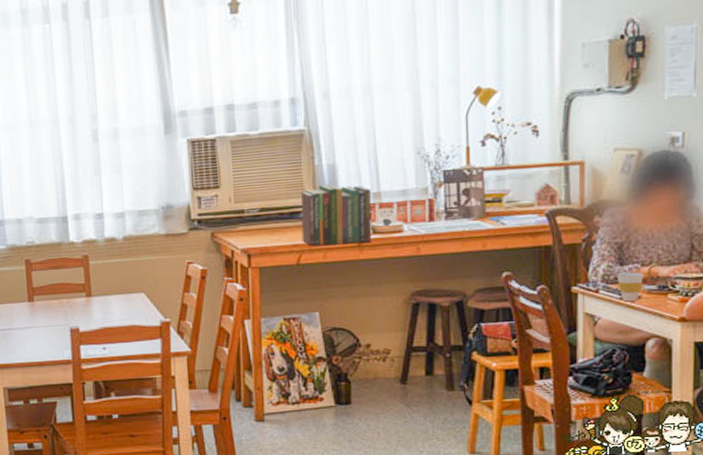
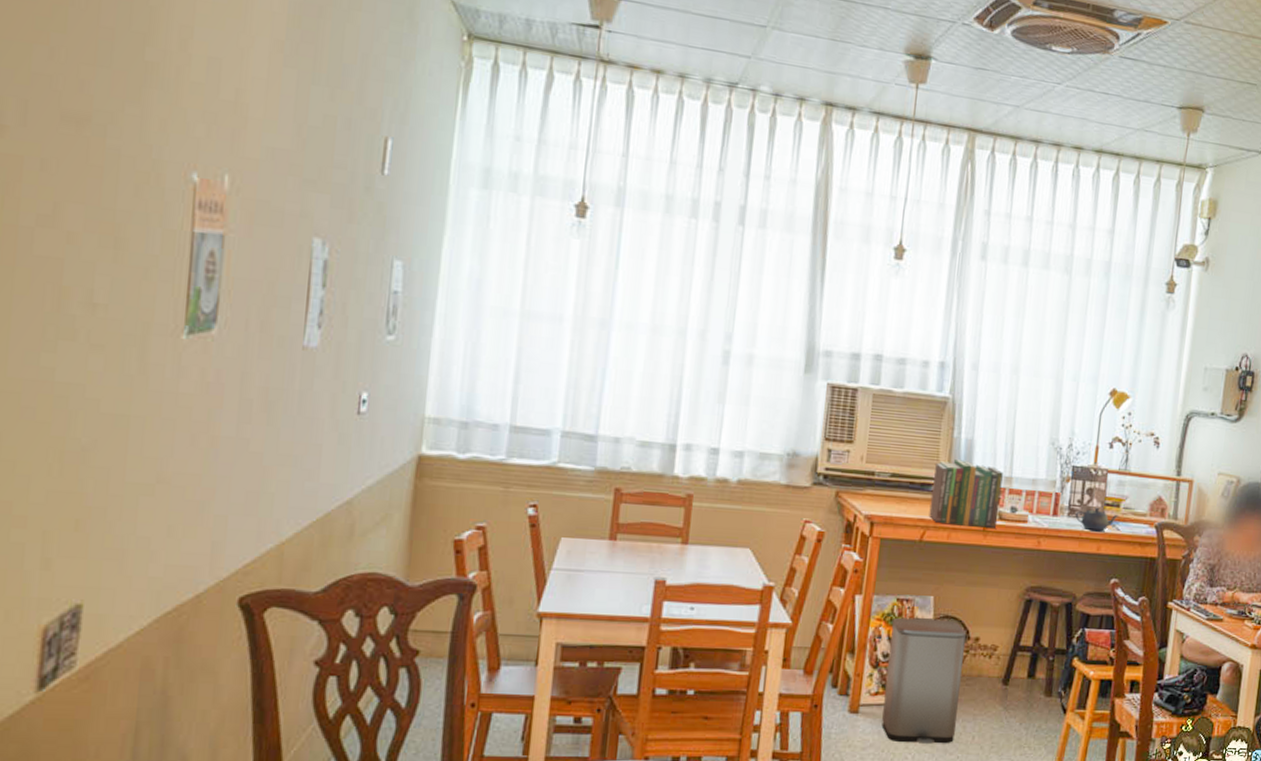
pedal bin: none [283,331,359,443] -> present [881,617,966,744]
teapot: none [453,205,503,230] -> present [1075,507,1120,532]
cup: present [617,272,645,302] -> none [1206,594,1229,624]

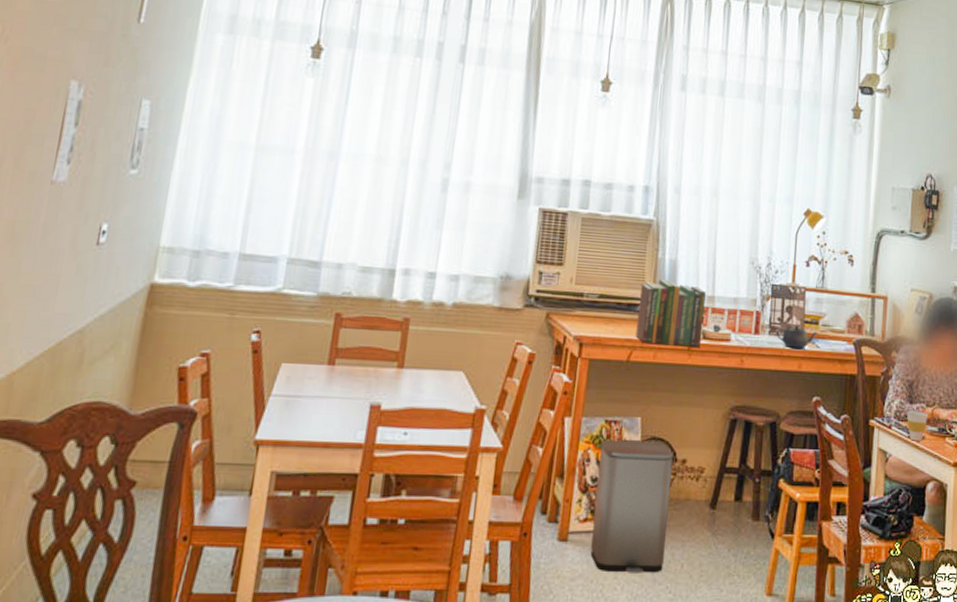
cup: none [1206,594,1229,624] -> present [907,411,929,442]

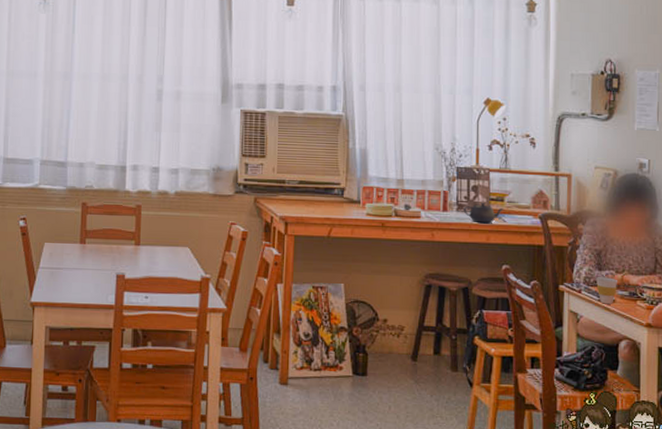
pedal bin: present [590,439,673,573] -> none [308,302,375,413]
books: present [635,280,706,347] -> none [334,167,395,224]

